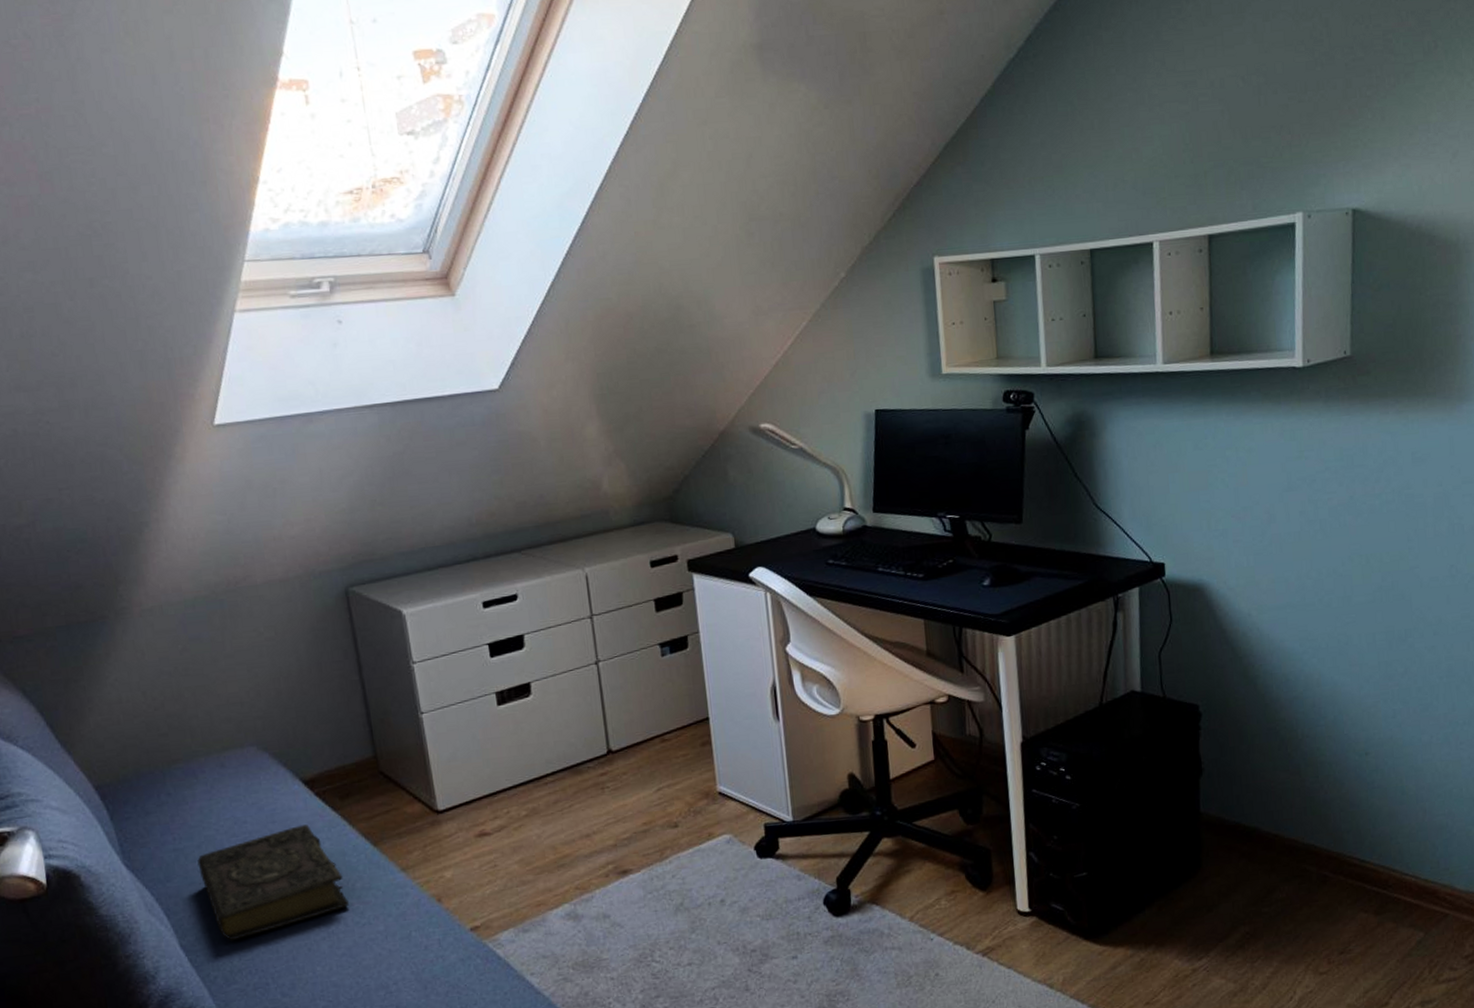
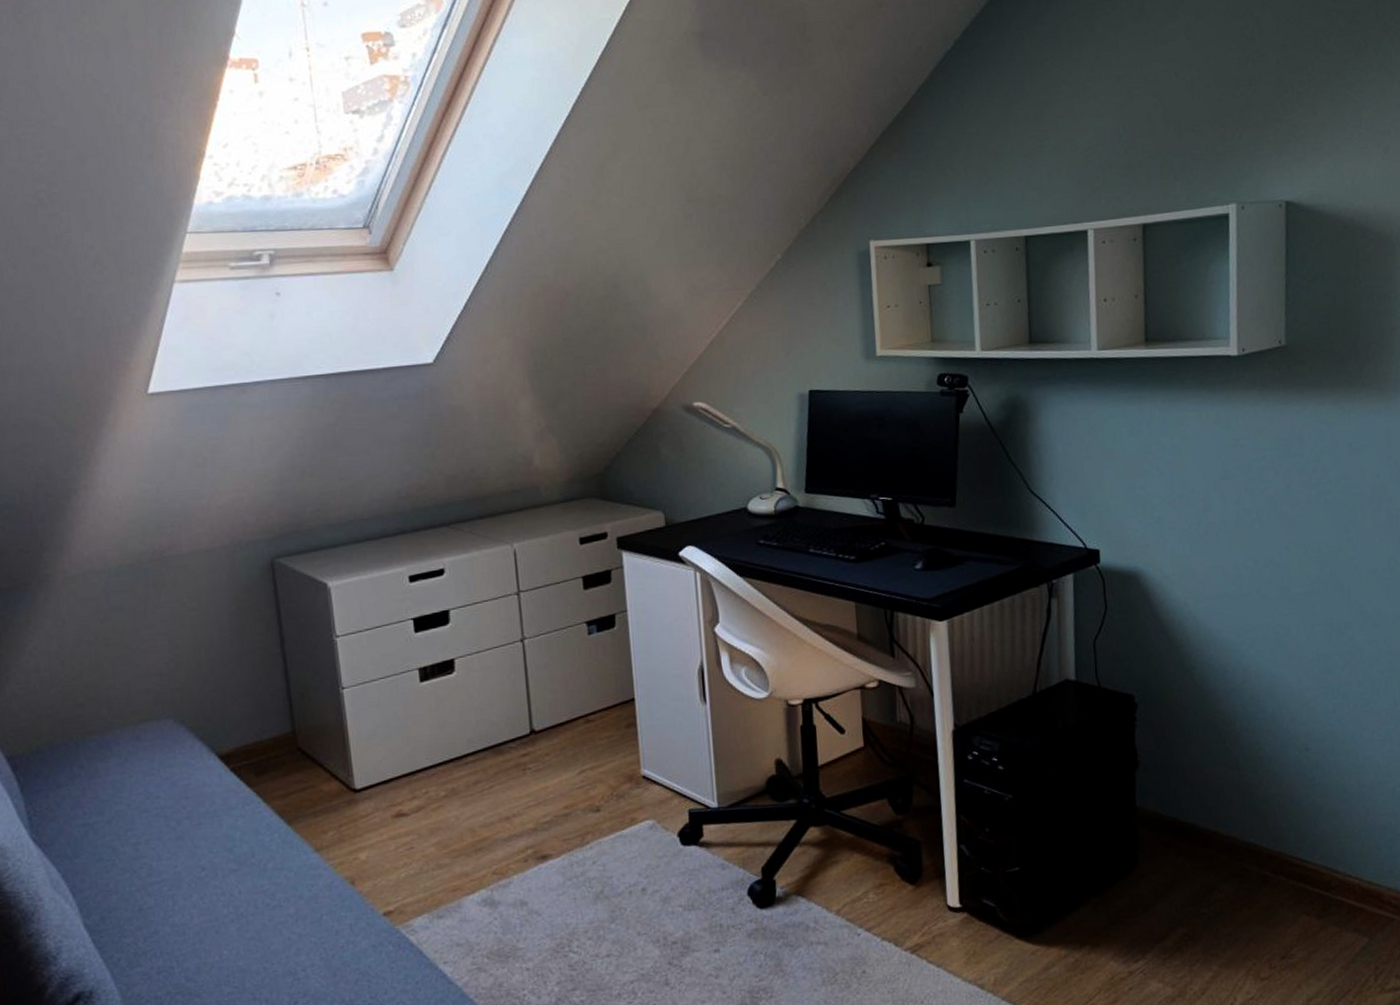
book: present [197,824,349,941] -> none [107,801,260,922]

